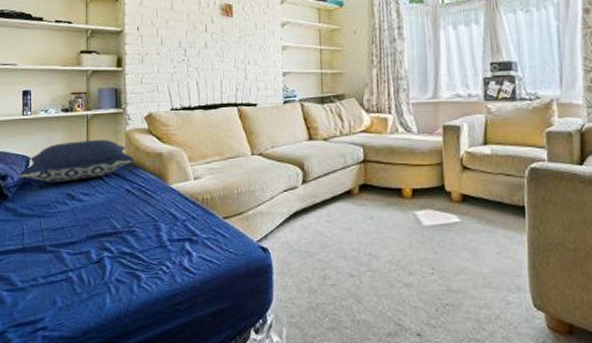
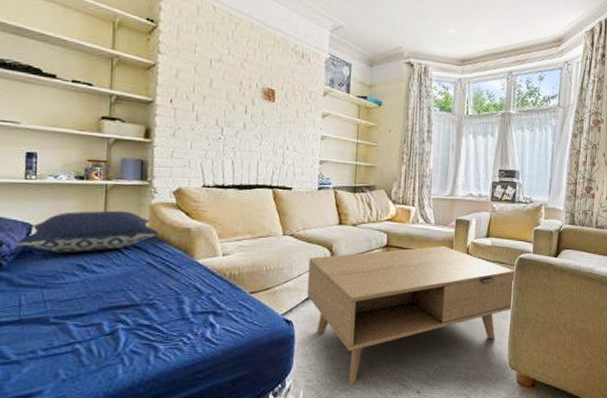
coffee table: none [280,158,530,323] -> present [307,246,515,385]

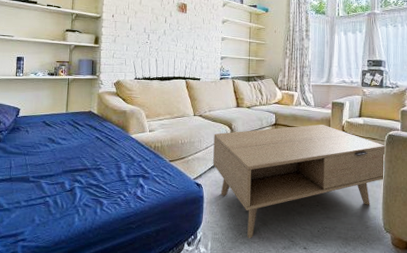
pillow: present [15,210,158,254] -> none [8,97,103,130]

